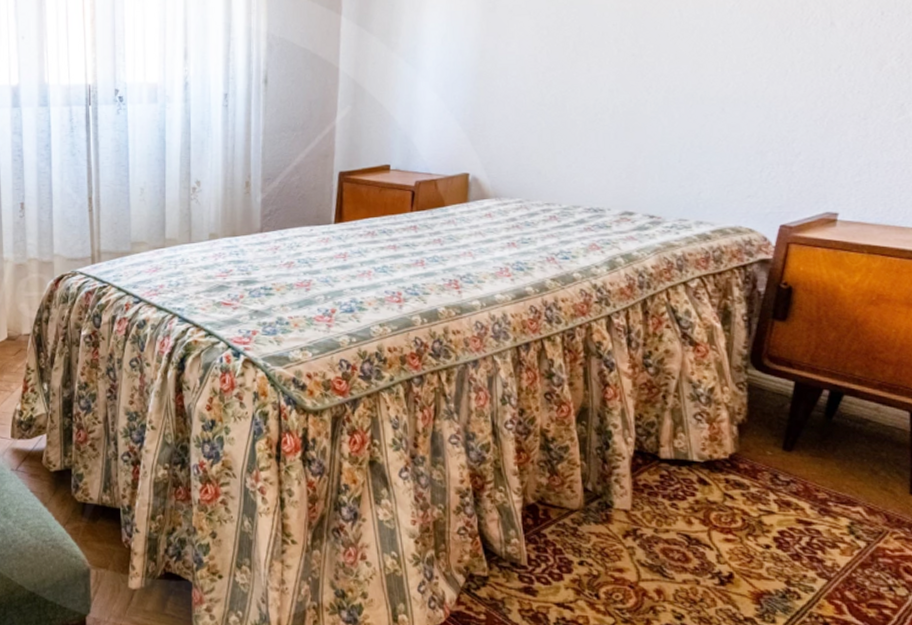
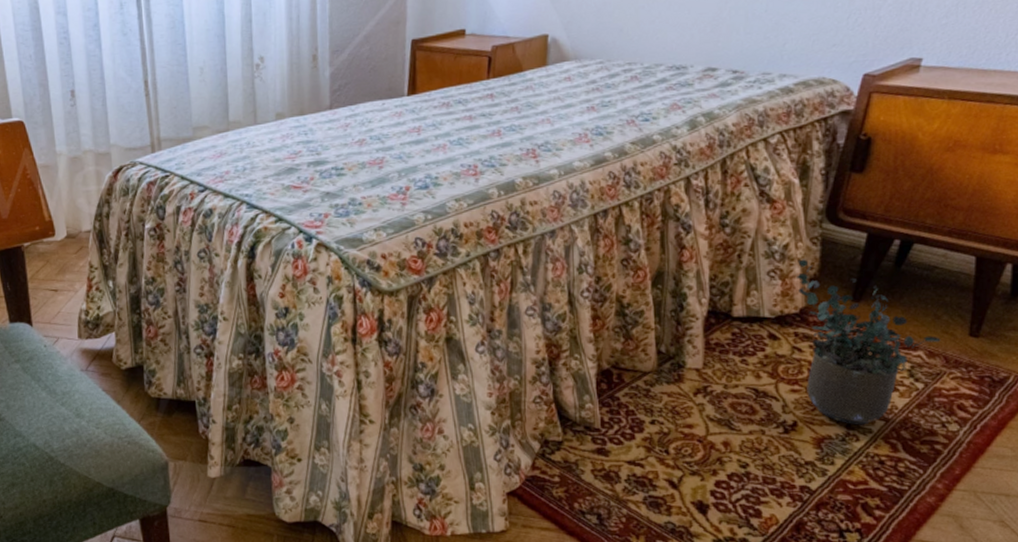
potted plant: none [724,404,880,582] -> present [797,259,941,425]

